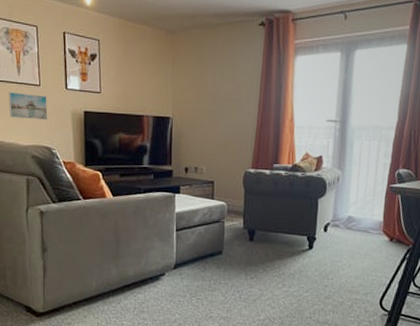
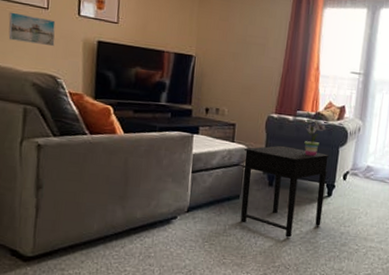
side table: none [223,200,309,291] -> present [240,145,330,238]
potted plant: none [282,163,304,209] -> present [304,111,326,156]

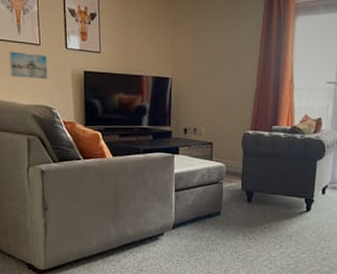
side table: present [240,145,330,238] -> none [222,162,307,252]
potted plant: present [304,111,326,156] -> none [281,125,302,171]

